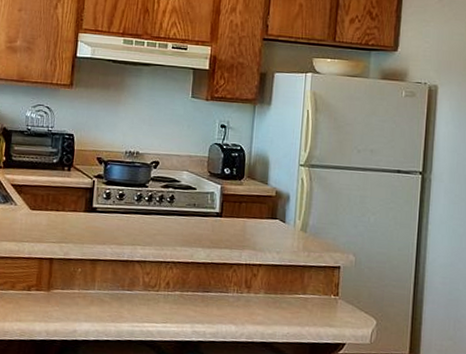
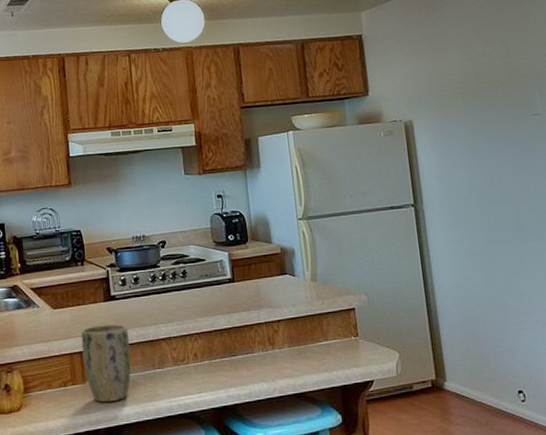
plant pot: none [51,234,104,315] -> present [81,324,131,403]

